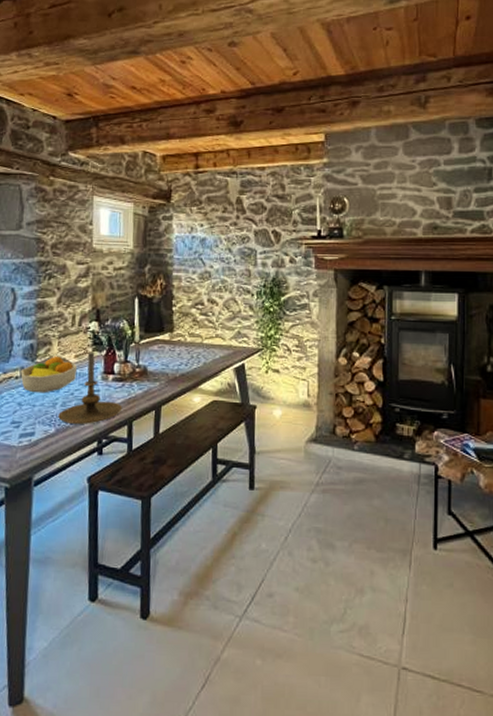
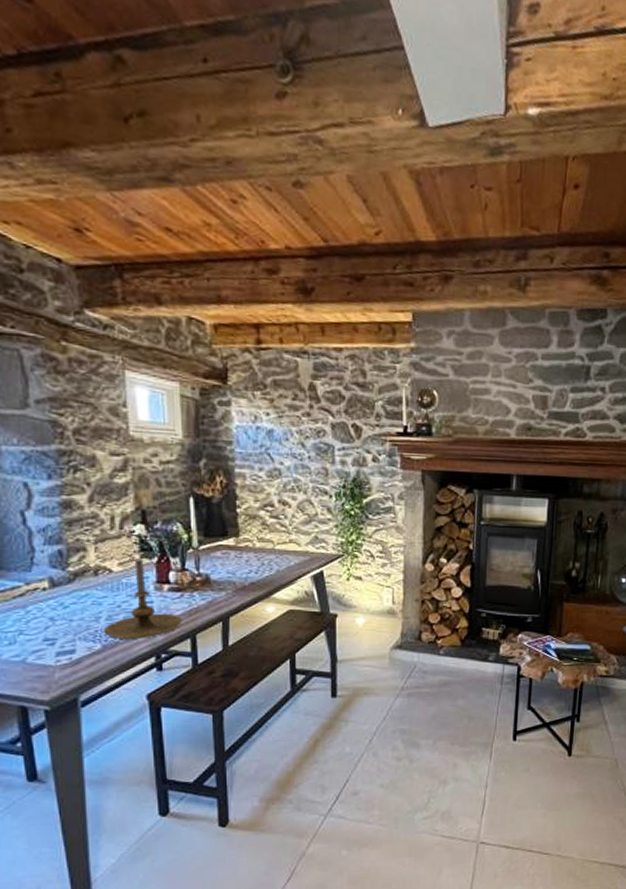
fruit bowl: present [20,356,78,393] -> none [49,563,123,606]

